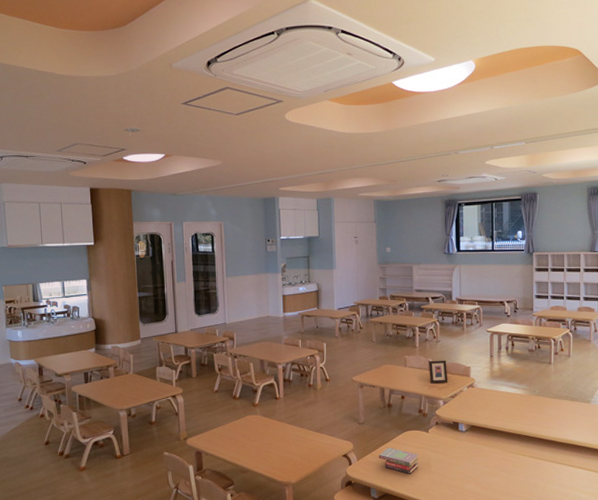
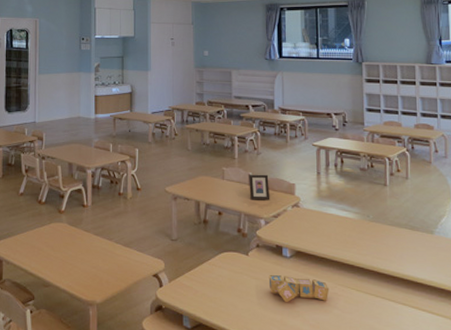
books: present [379,447,419,474] -> none [193,270,237,303]
toy blocks: none [446,447,499,471] -> present [268,274,330,303]

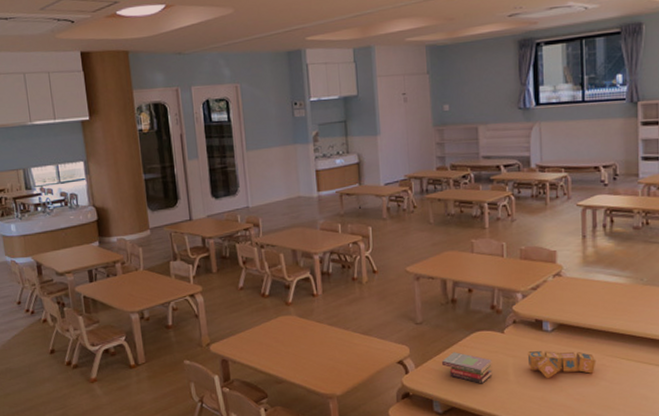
books: none [193,270,237,303] -> present [442,352,493,384]
picture frame: present [249,174,270,201] -> none [502,243,528,273]

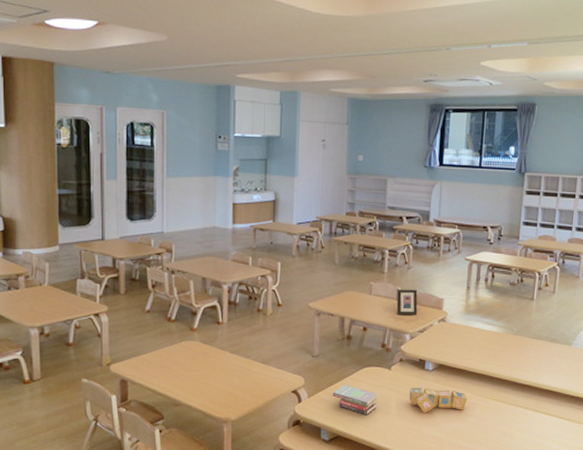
picture frame: none [502,243,528,273] -> present [396,289,418,316]

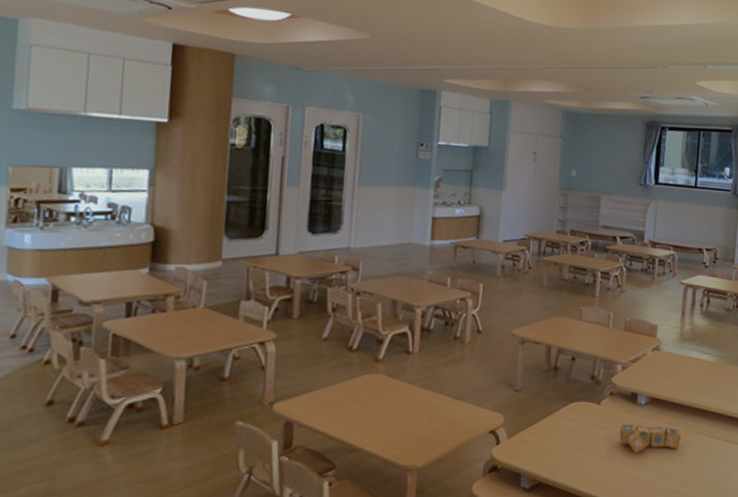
books: present [333,385,378,415] -> none [536,423,586,458]
picture frame: present [396,289,418,316] -> none [608,314,631,344]

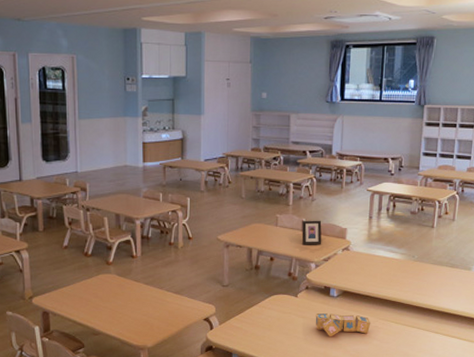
picture frame: none [608,314,631,344] -> present [301,220,322,245]

